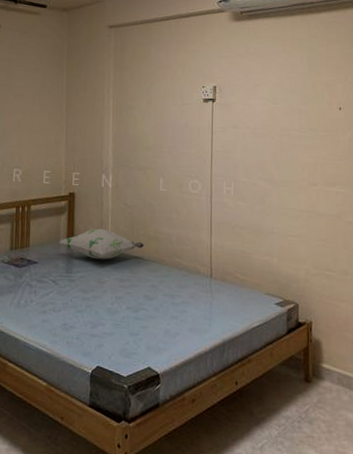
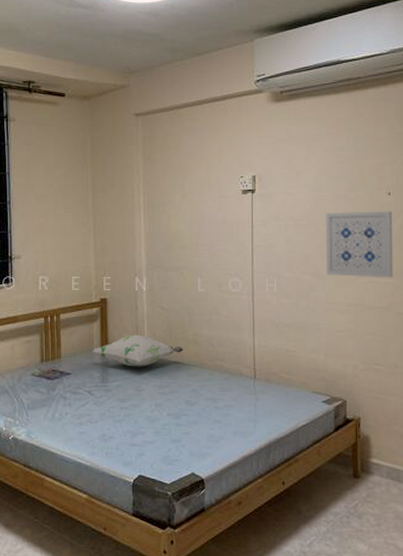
wall art: none [280,123,344,188] -> present [325,211,393,278]

